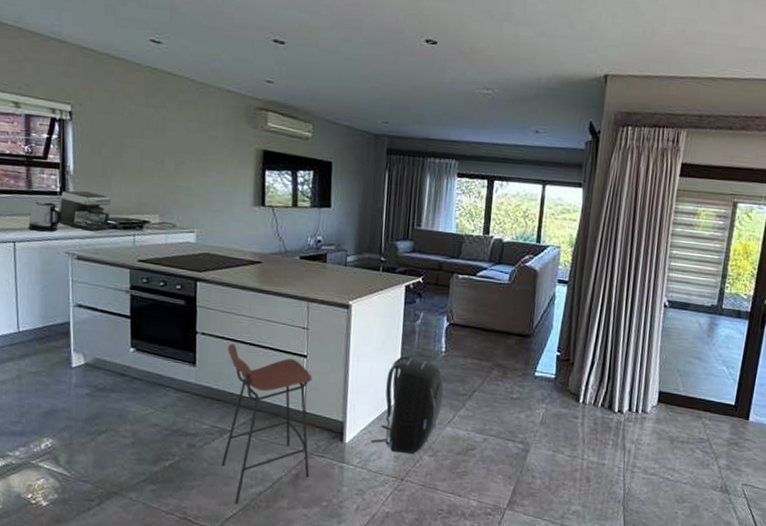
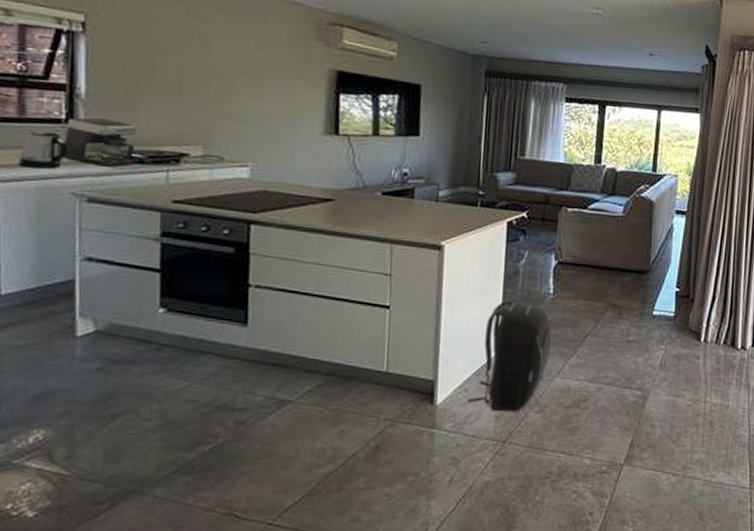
bar stool: present [221,343,312,504] -> none [279,296,396,490]

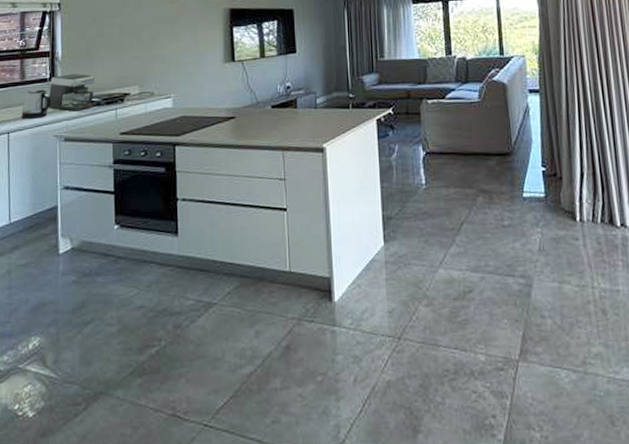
backpack: present [467,298,553,412] -> none [361,192,431,307]

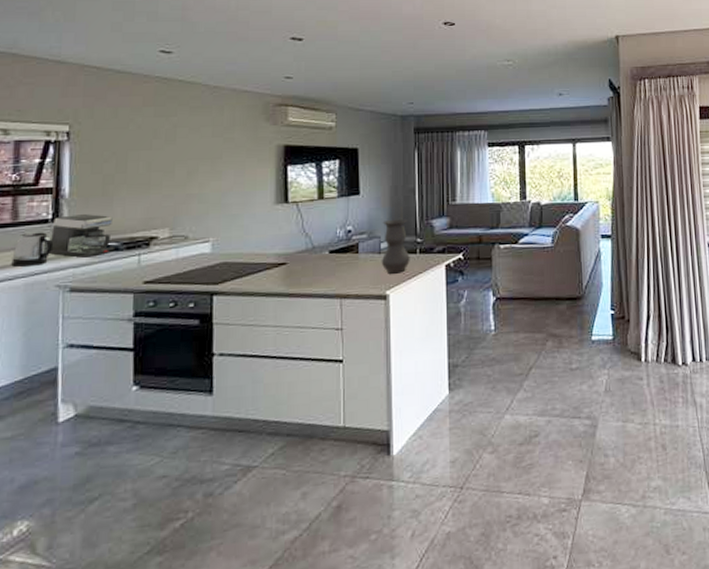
vase: none [317,75,344,128] -> present [381,219,410,274]

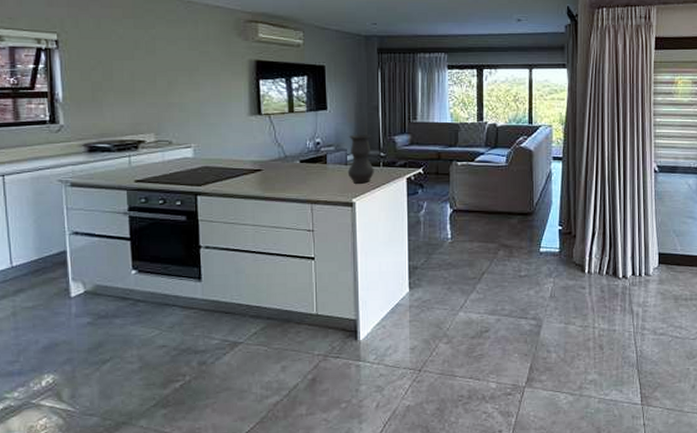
kettle: present [11,232,54,267] -> none [17,132,53,162]
coffee maker: present [48,214,116,258] -> none [49,118,108,156]

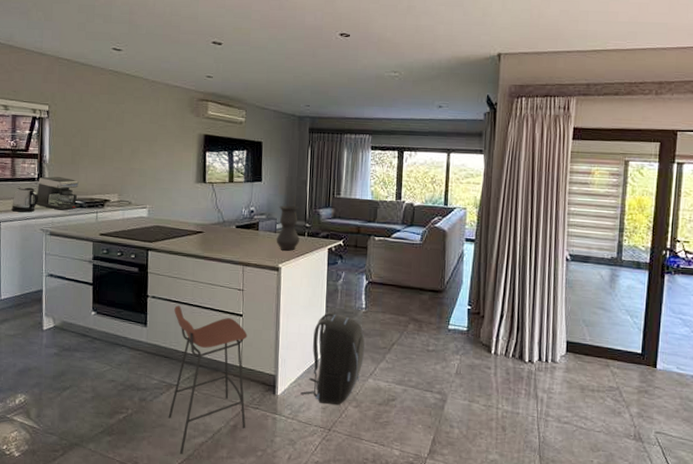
kettle: none [17,132,53,162] -> present [11,187,39,213]
coffee maker: none [49,118,108,156] -> present [36,176,81,211]
bar stool: none [233,254,325,418] -> present [168,305,248,454]
backpack: none [385,245,454,345] -> present [300,311,366,406]

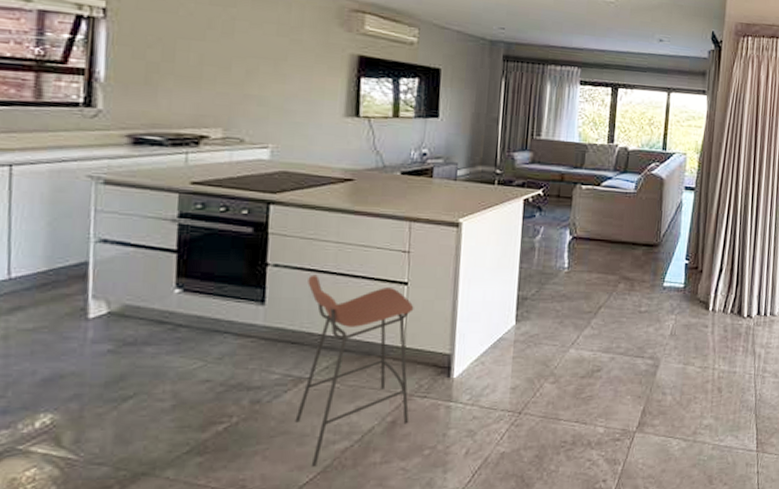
kettle: present [11,187,39,213] -> none [33,114,85,152]
coffee maker: present [36,176,81,211] -> none [79,101,159,150]
vase: present [276,205,300,251] -> none [456,147,488,203]
backpack: present [300,311,366,406] -> none [484,273,567,384]

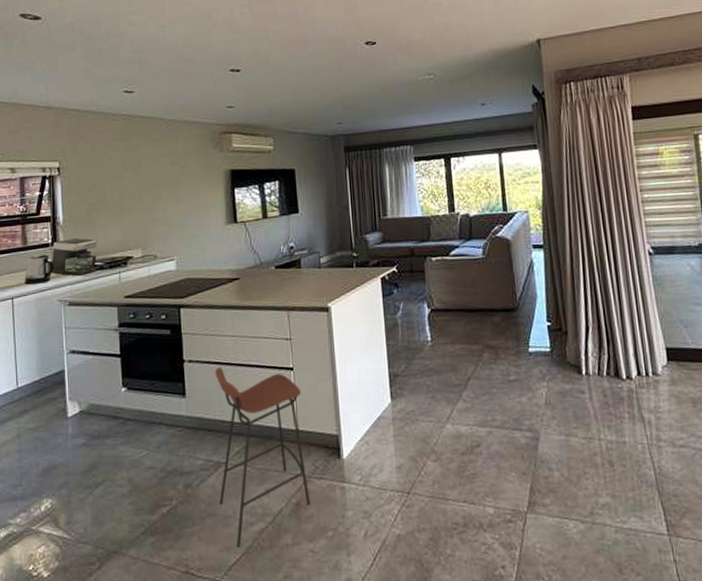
kettle: none [33,114,85,152] -> present [25,254,54,285]
coffee maker: none [79,101,159,150] -> present [51,238,101,276]

